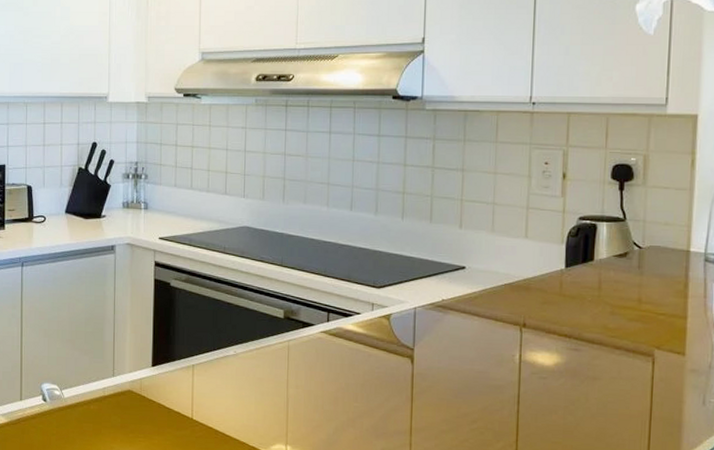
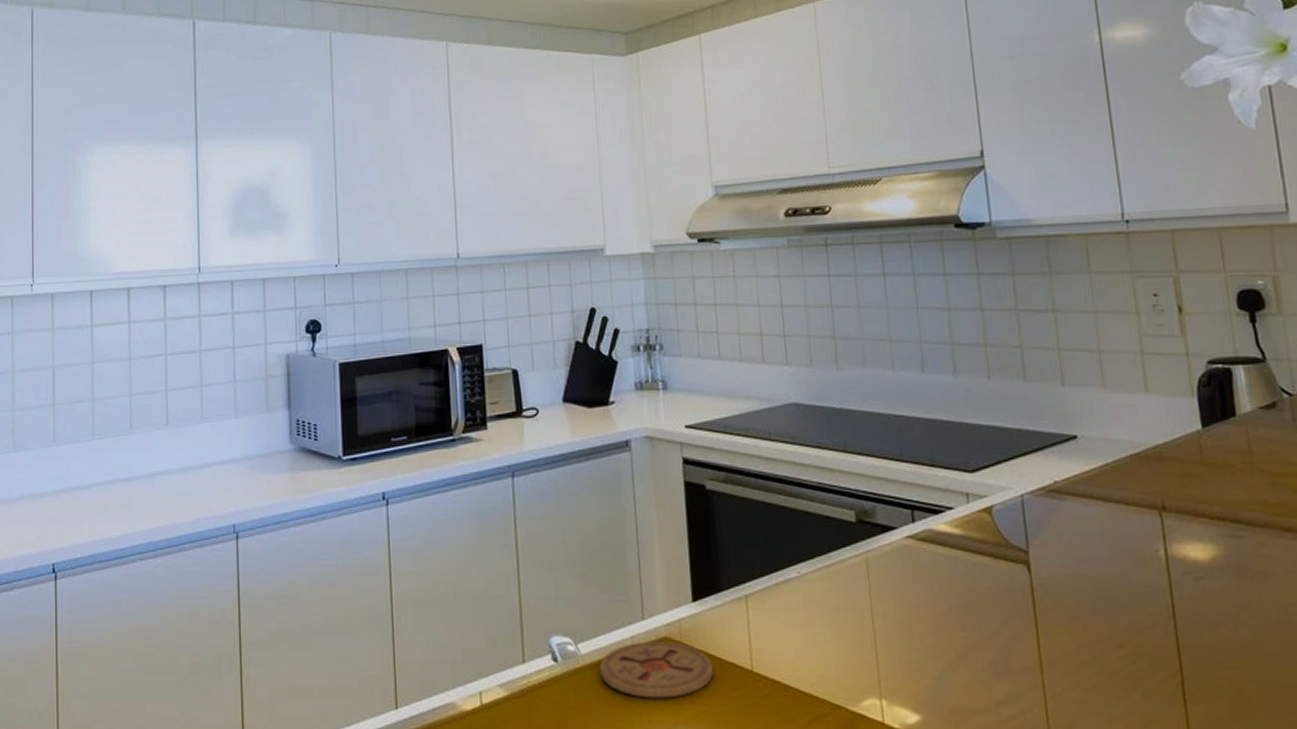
coaster: none [78,392,163,433] -> present [600,640,713,699]

